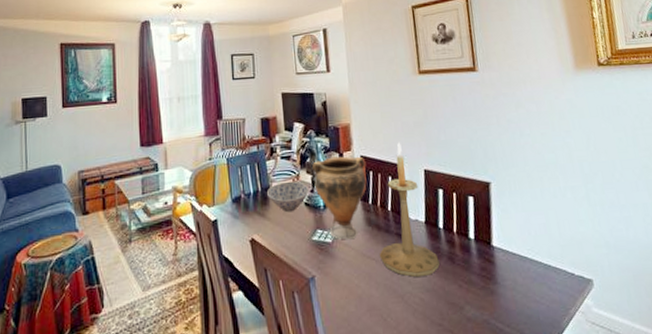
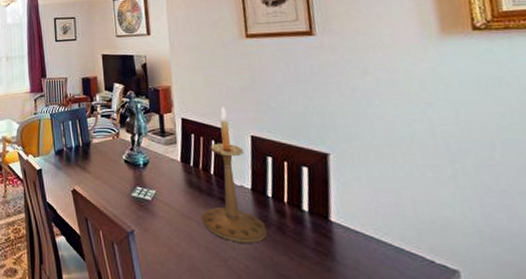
bowl: present [267,181,309,213] -> none [88,138,129,168]
vase: present [312,156,367,240] -> none [132,117,188,199]

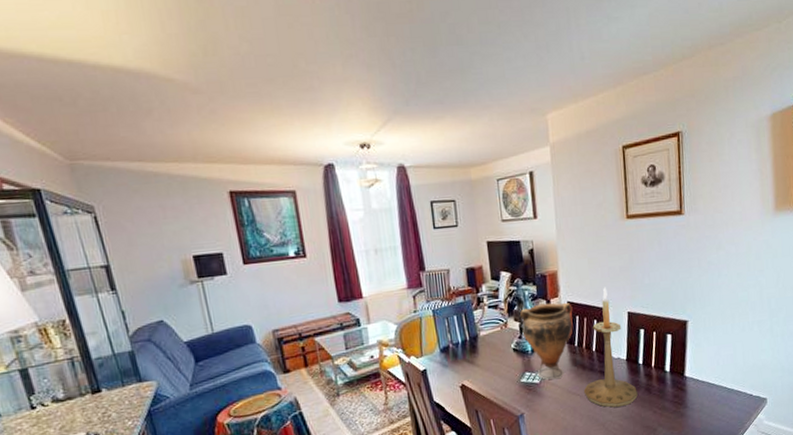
vase: none [132,117,188,199] -> present [520,302,573,380]

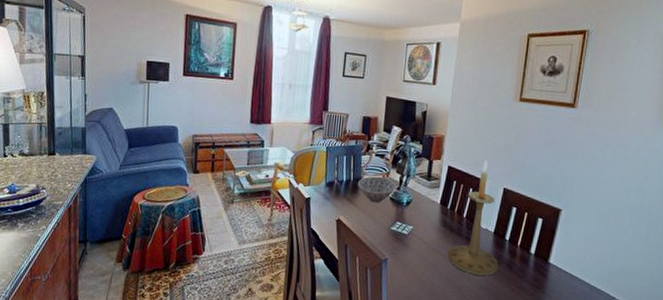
bowl: none [475,329,518,359] -> present [358,176,396,203]
vase: present [520,302,573,380] -> none [401,162,452,235]

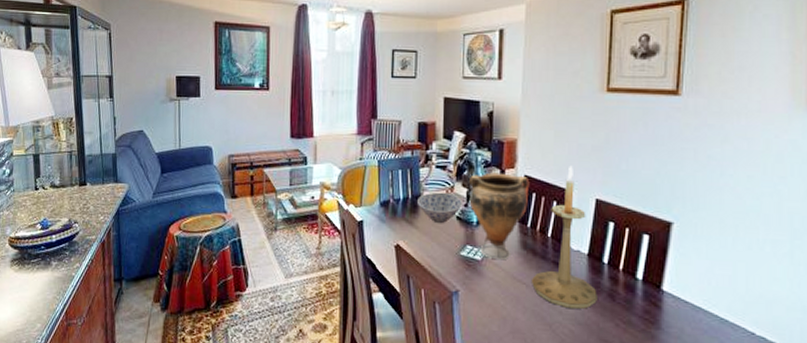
vase: none [401,162,452,235] -> present [469,172,530,261]

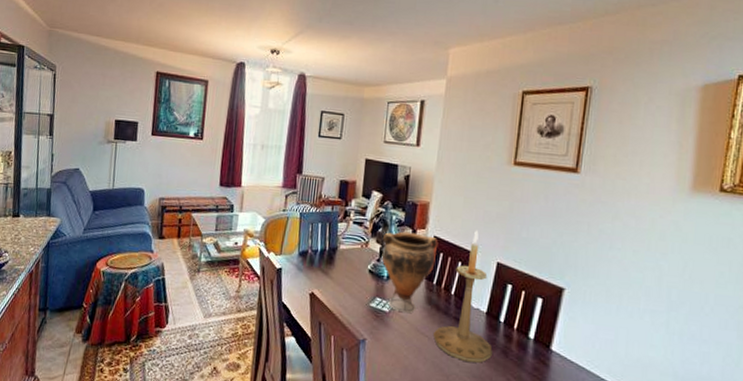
bowl: present [418,192,463,224] -> none [334,246,376,276]

